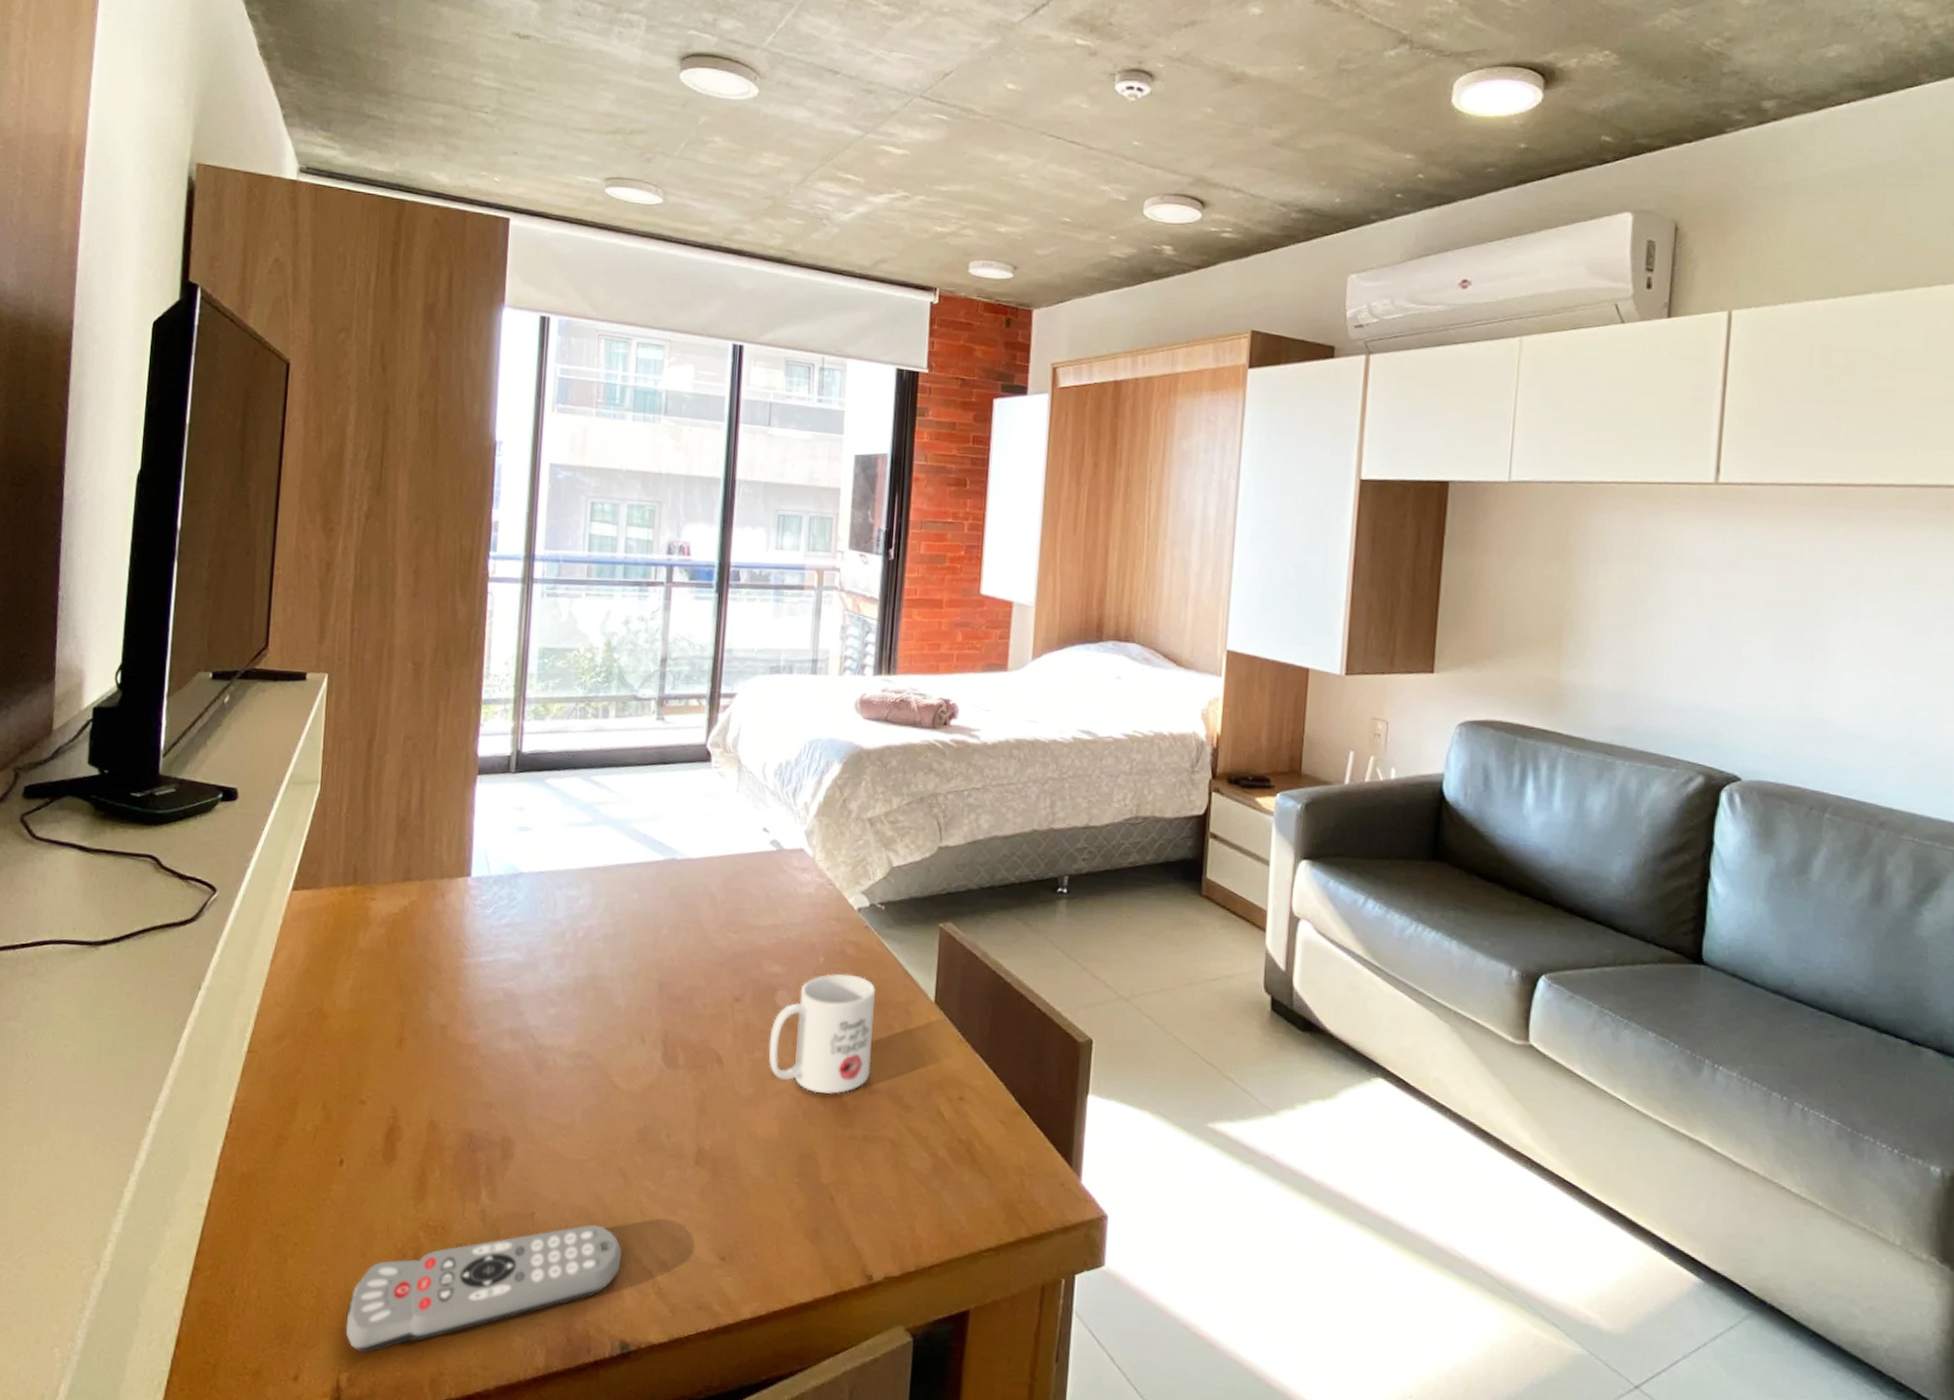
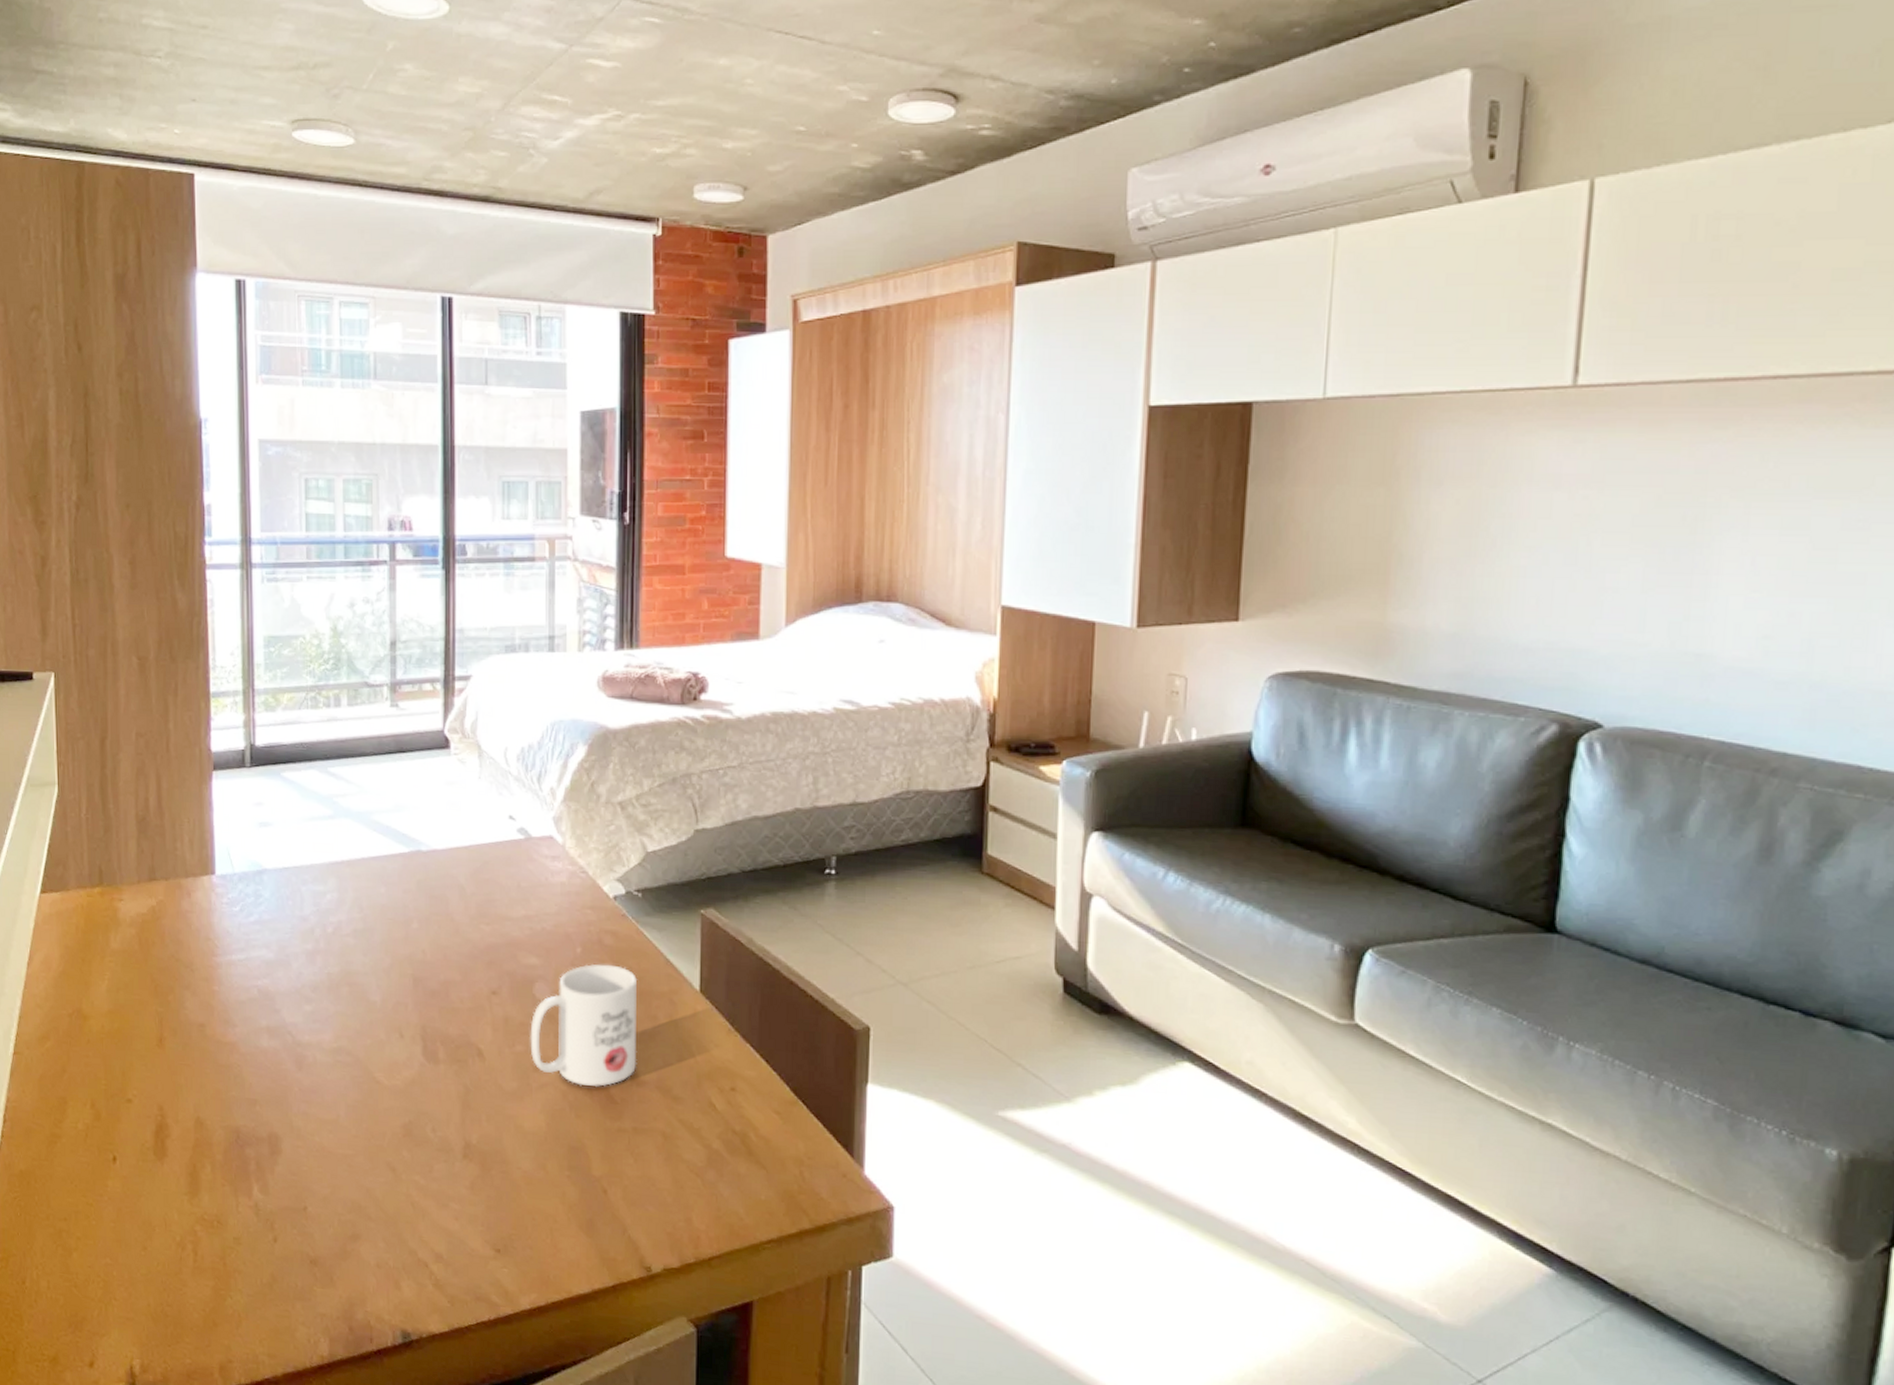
remote control: present [345,1224,622,1353] -> none [134,1218,397,1342]

